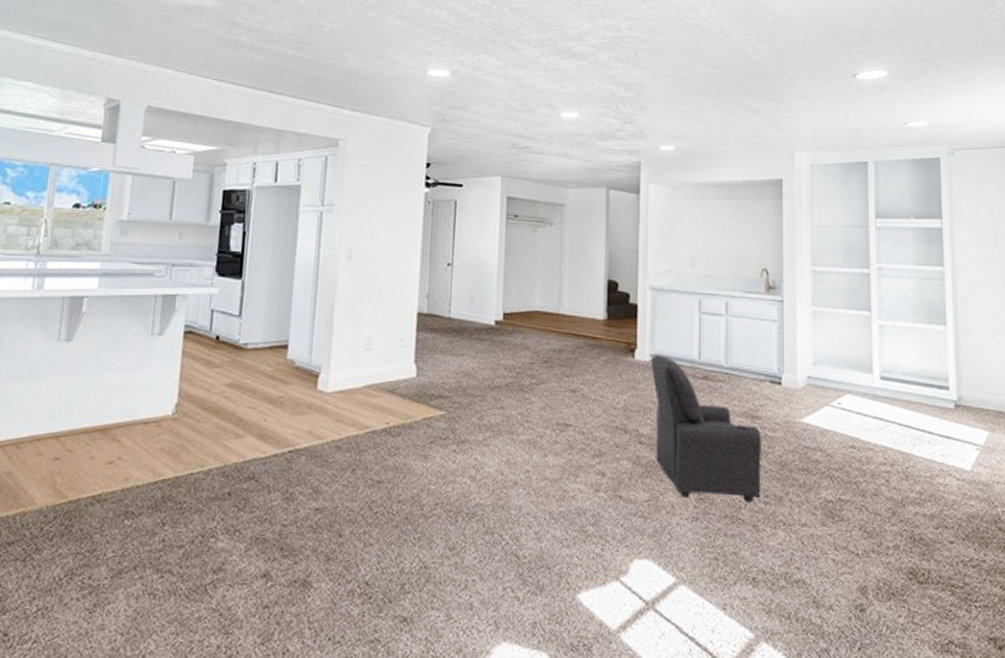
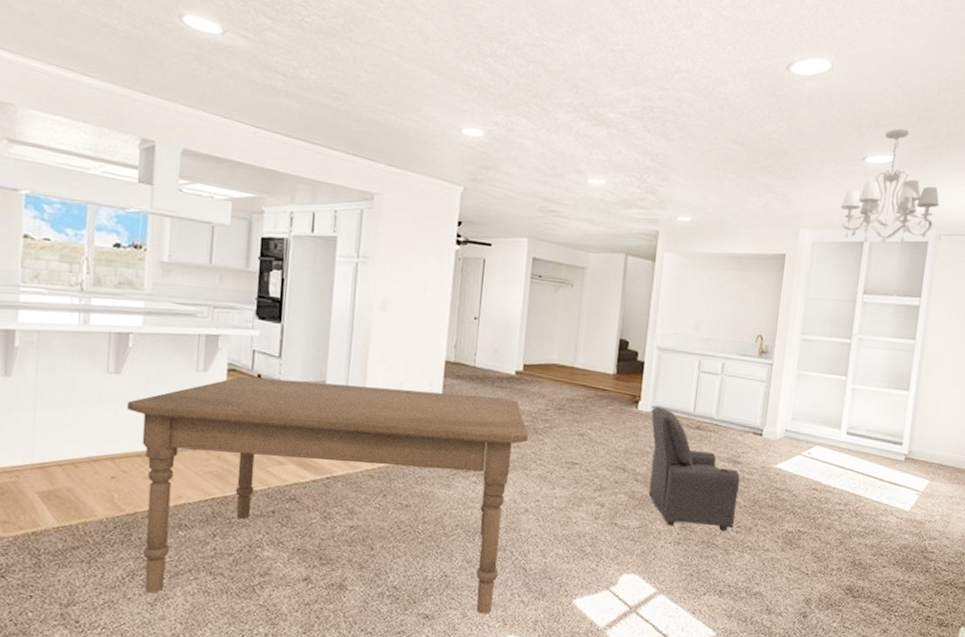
dining table: none [76,339,513,615] -> present [126,376,528,614]
chandelier: none [836,42,946,163] -> present [840,128,940,243]

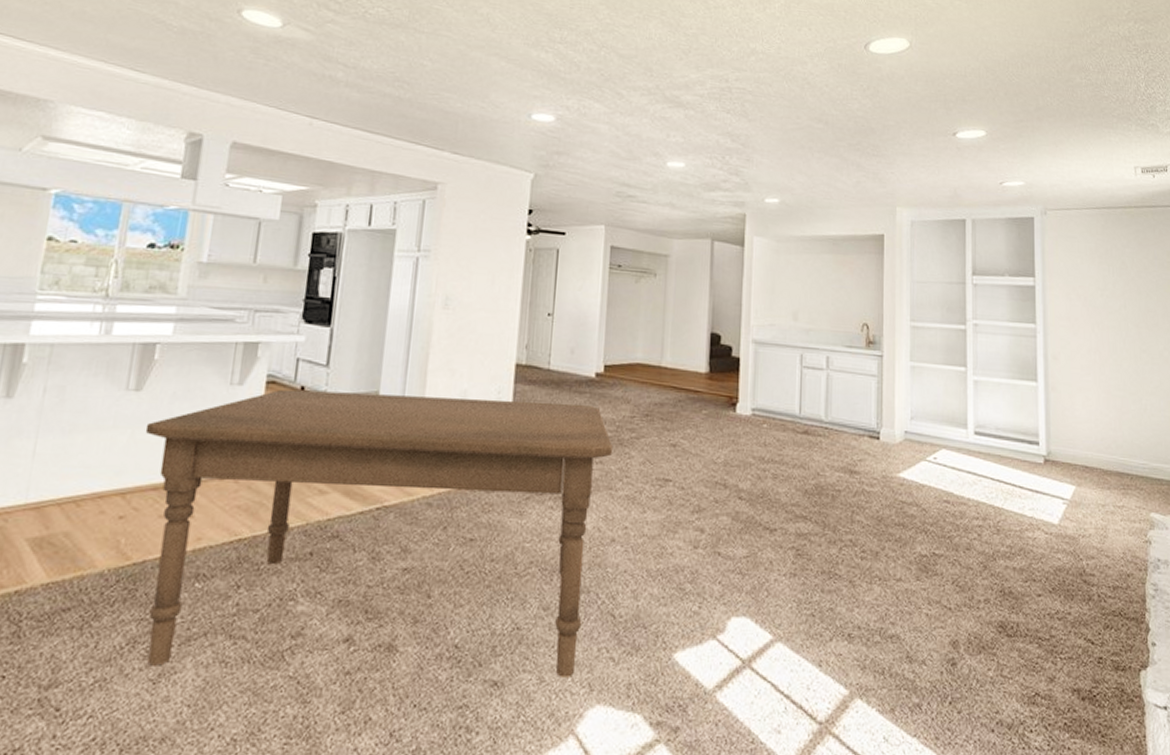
chair: present [648,407,740,531] -> none [751,409,859,557]
chandelier: present [840,128,940,243] -> none [936,103,1040,221]

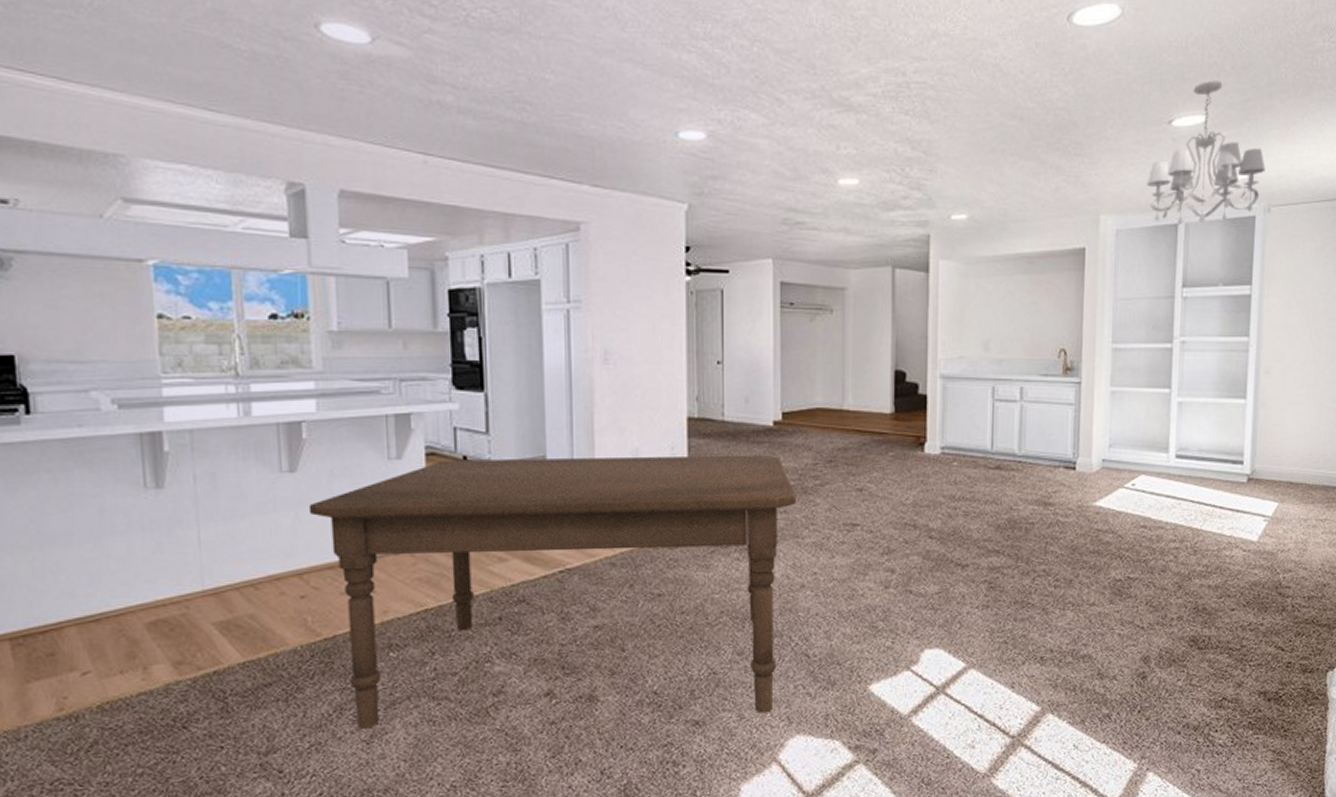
chandelier: none [936,103,1040,221] -> present [1147,80,1266,225]

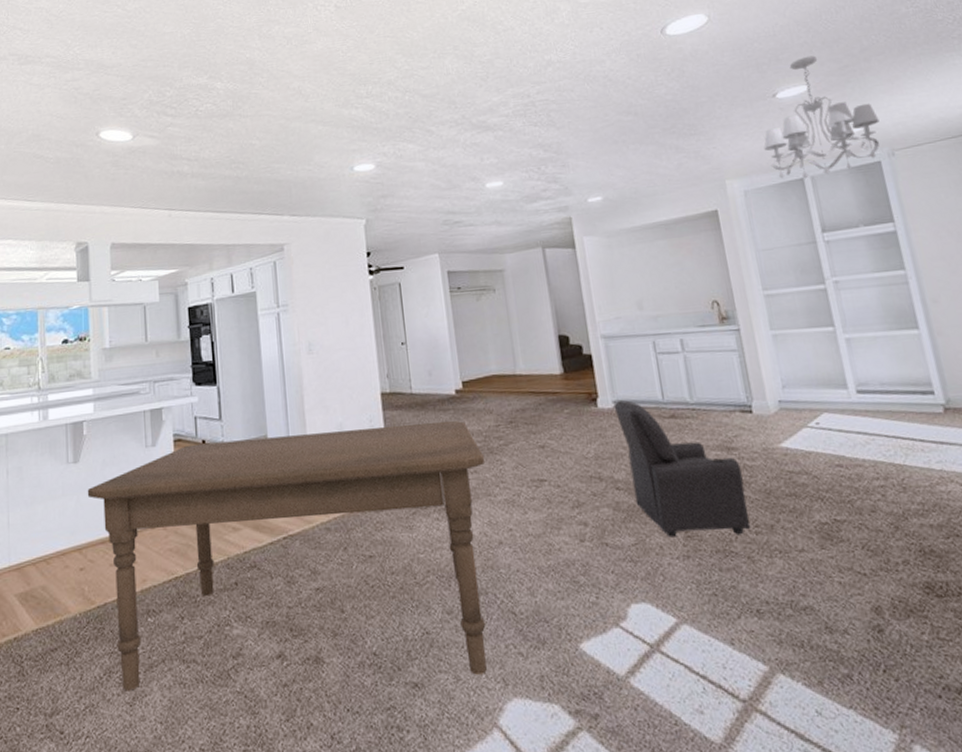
chair: none [941,447,1053,587] -> present [614,400,751,537]

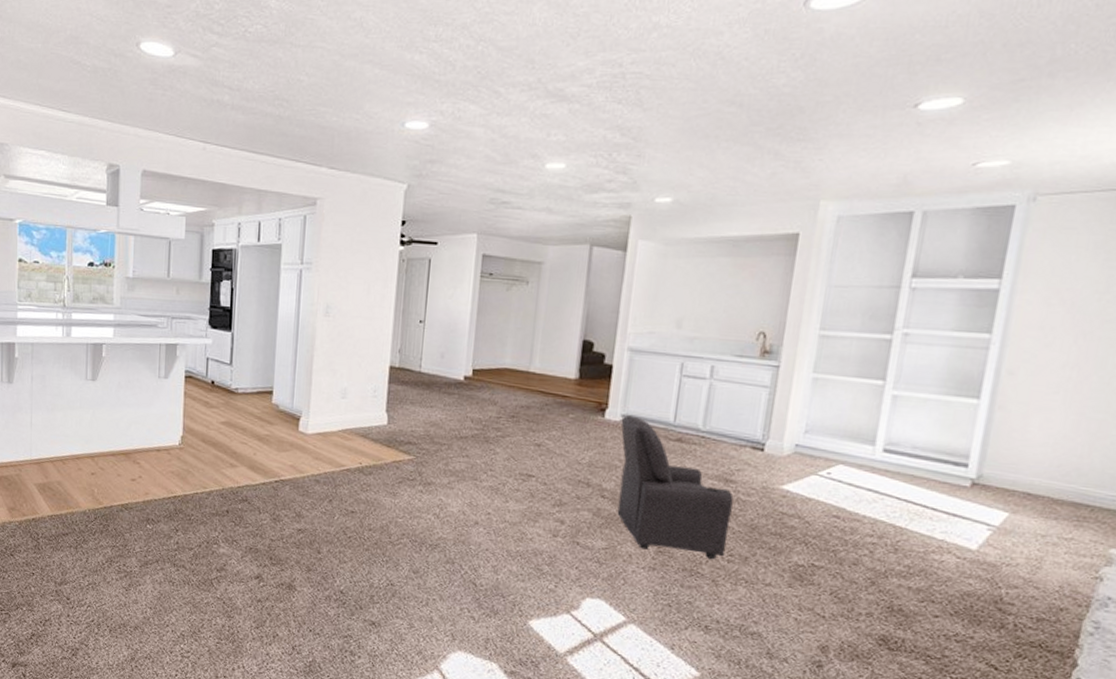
dining table: present [87,421,487,691] -> none [102,383,478,627]
chandelier: present [763,55,880,179] -> none [879,60,1036,213]

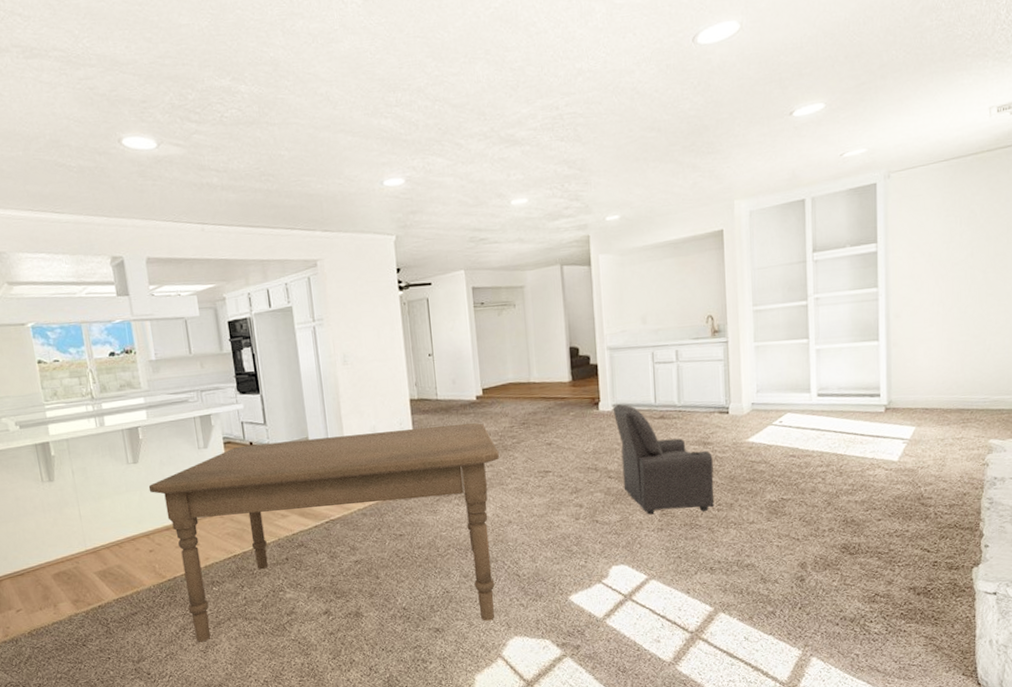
dining table: none [102,383,478,627] -> present [148,423,499,642]

